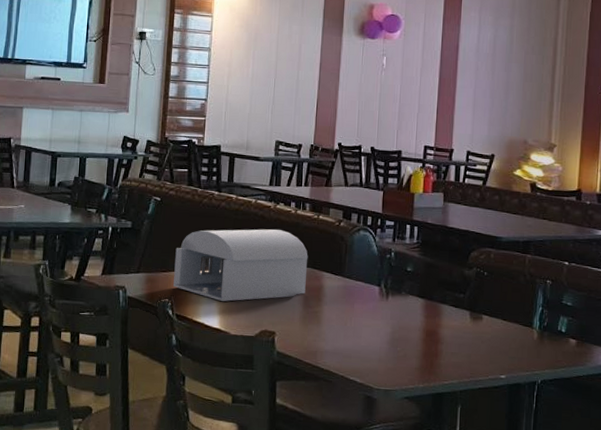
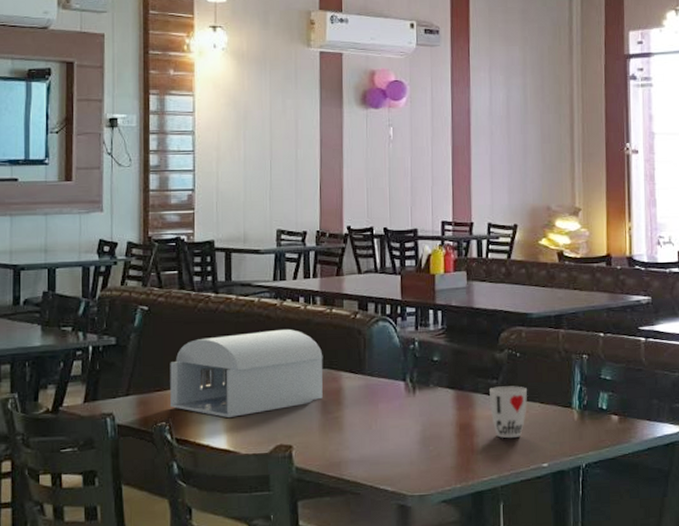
cup: none [456,300,491,349] -> present [490,386,527,439]

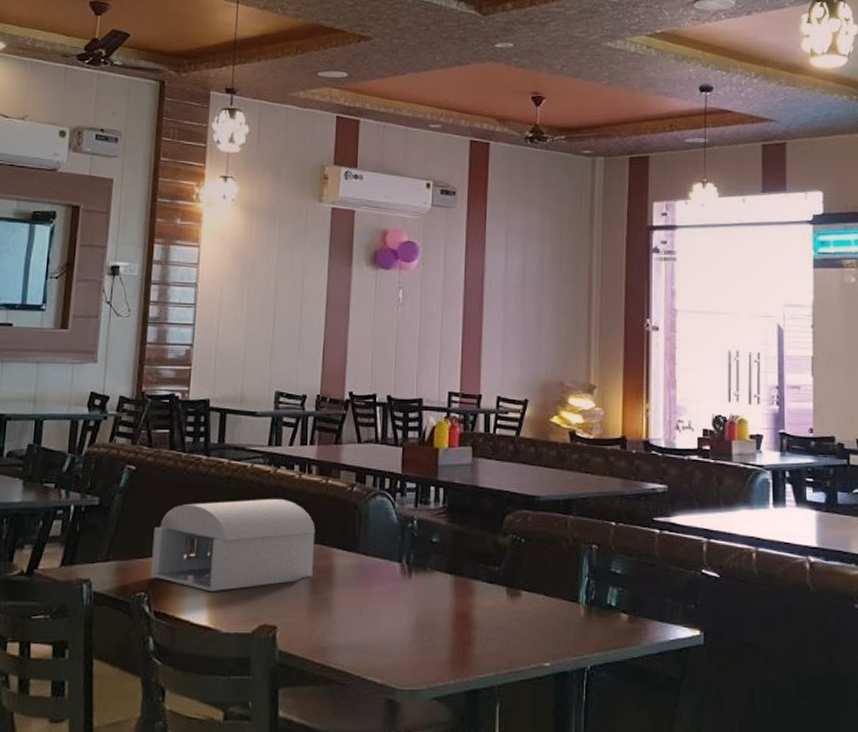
cup: present [490,386,527,439] -> none [490,574,531,633]

